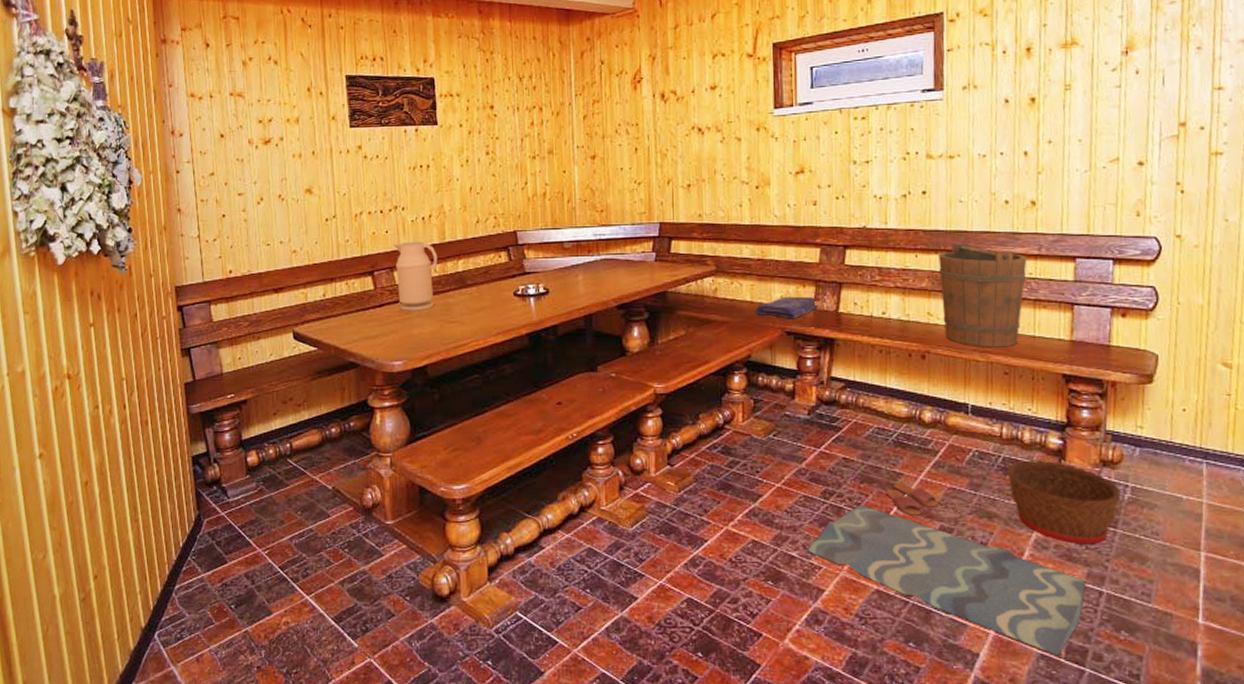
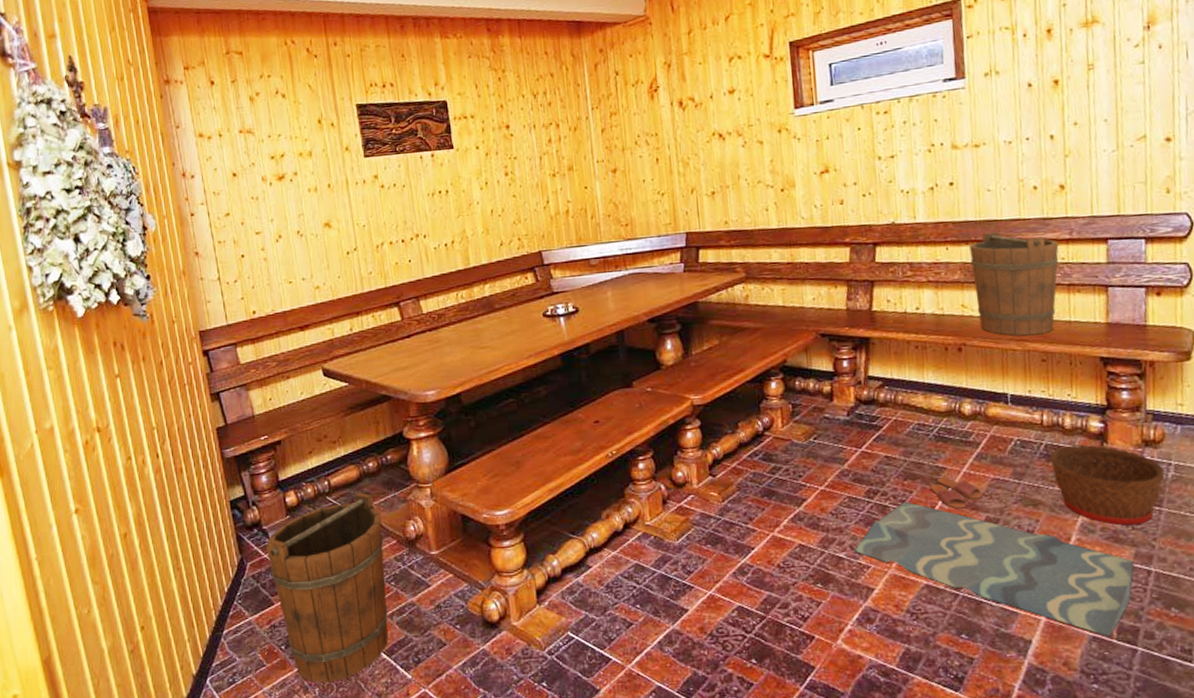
wooden bucket: none [223,456,341,646] -> present [265,492,389,683]
water jug: present [394,241,438,312] -> none [418,268,464,341]
towel: present [756,296,819,319] -> none [788,297,852,322]

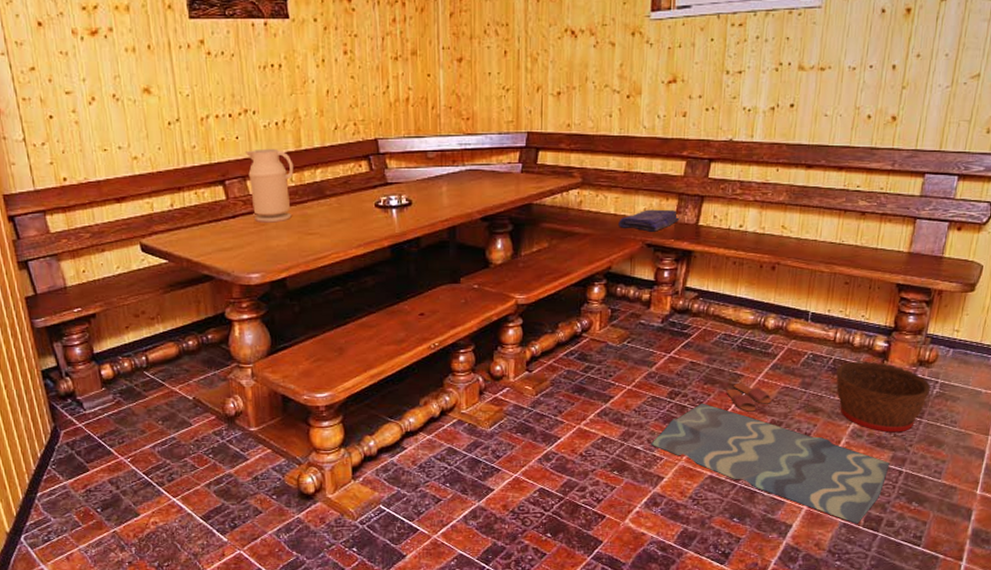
wooden bucket: present [265,492,389,683] -> none [79,368,206,543]
water jug: none [418,268,464,341] -> present [246,148,294,223]
towel: none [788,297,852,322] -> present [618,209,680,232]
wooden bucket: present [969,232,1059,336] -> none [795,158,881,259]

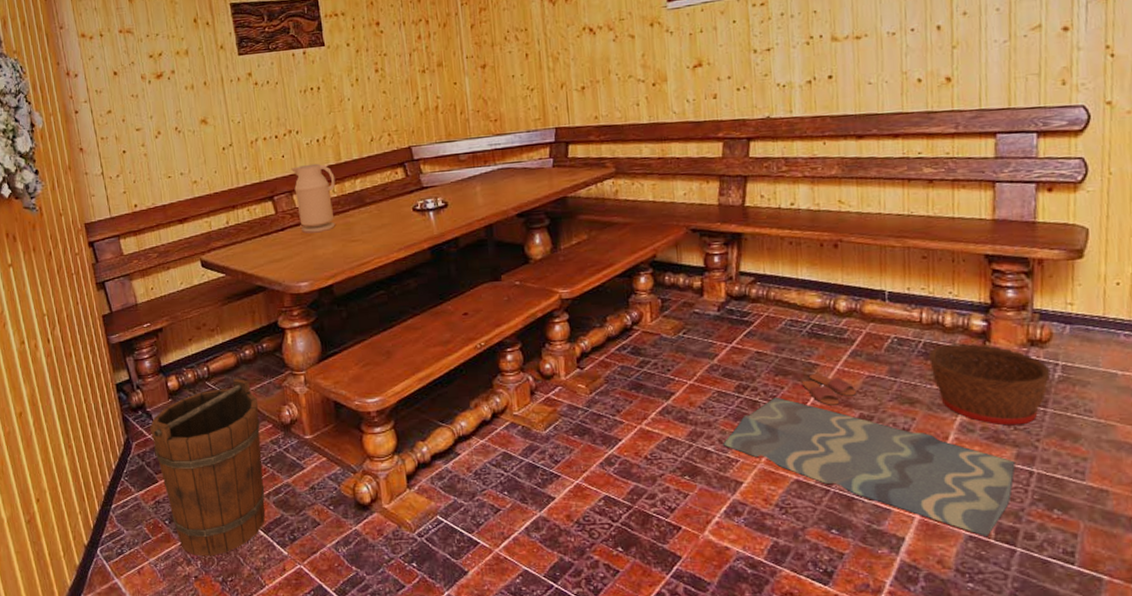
wooden bucket: none [79,368,206,543] -> present [149,378,266,557]
towel: present [618,209,680,232] -> none [658,192,724,217]

